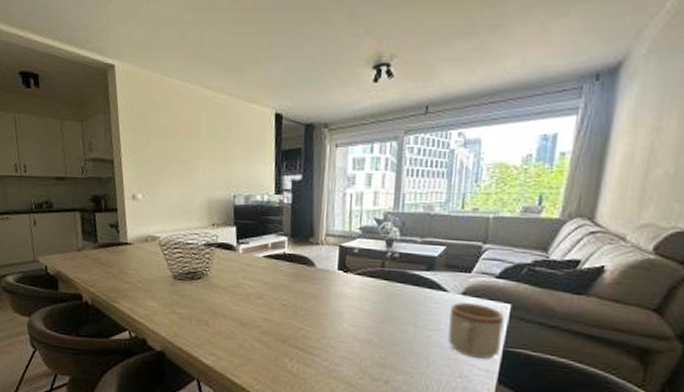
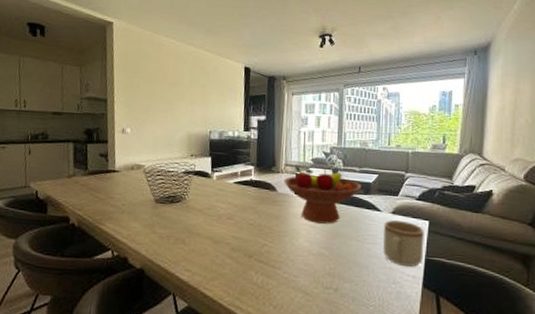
fruit bowl: none [324,236,423,306] -> present [284,166,362,224]

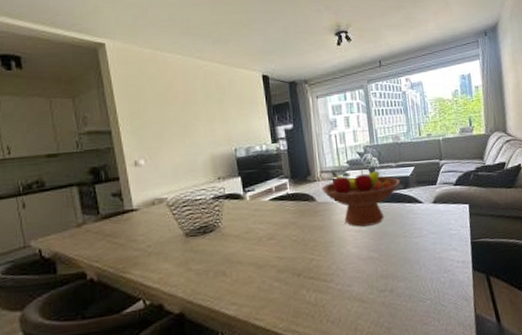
mug: present [382,220,424,267] -> none [427,208,469,254]

